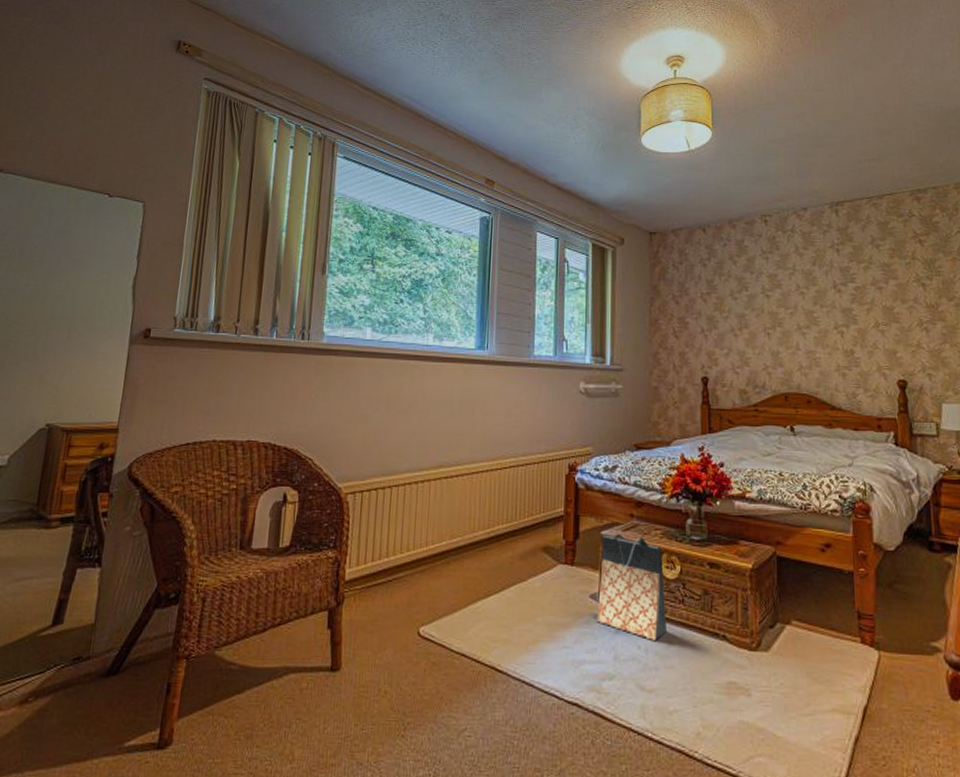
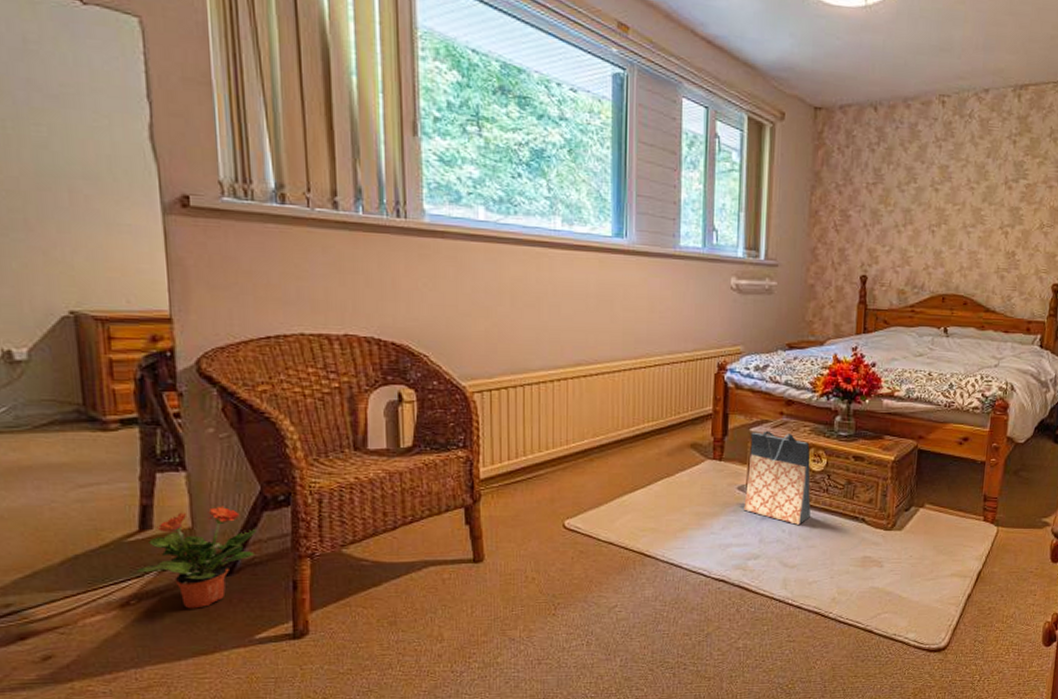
potted plant: none [39,602,147,710] -> present [135,506,258,609]

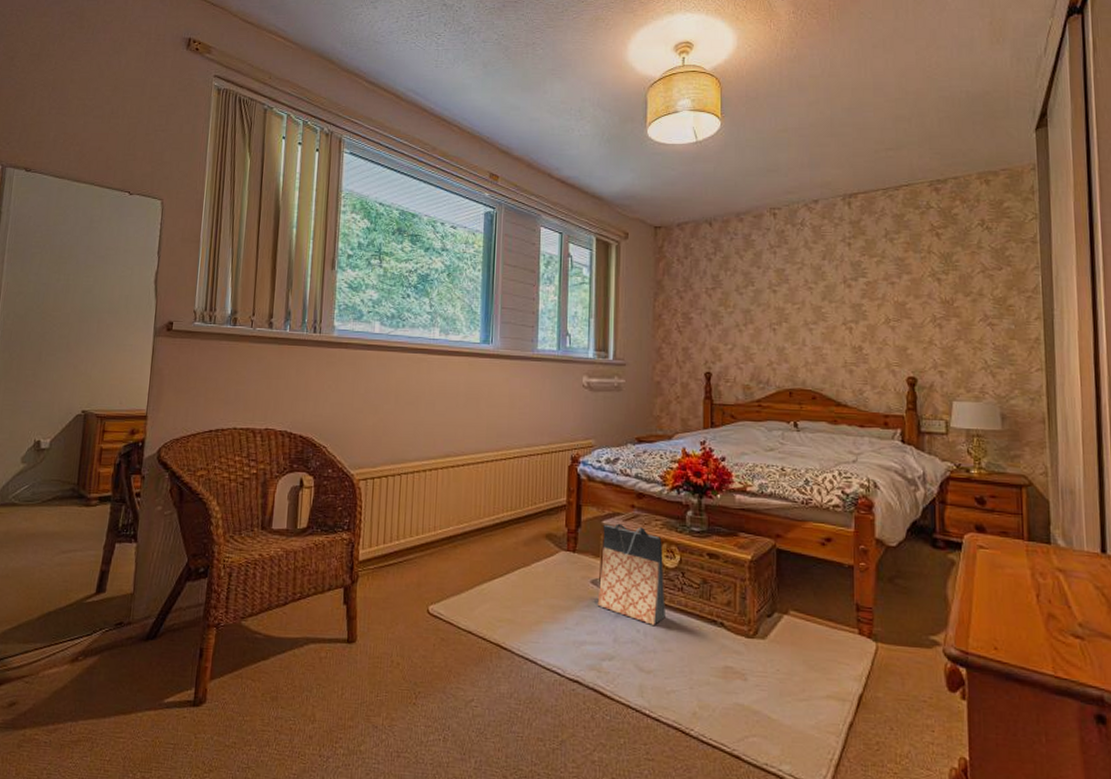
potted plant: present [135,506,258,609] -> none [87,574,180,669]

